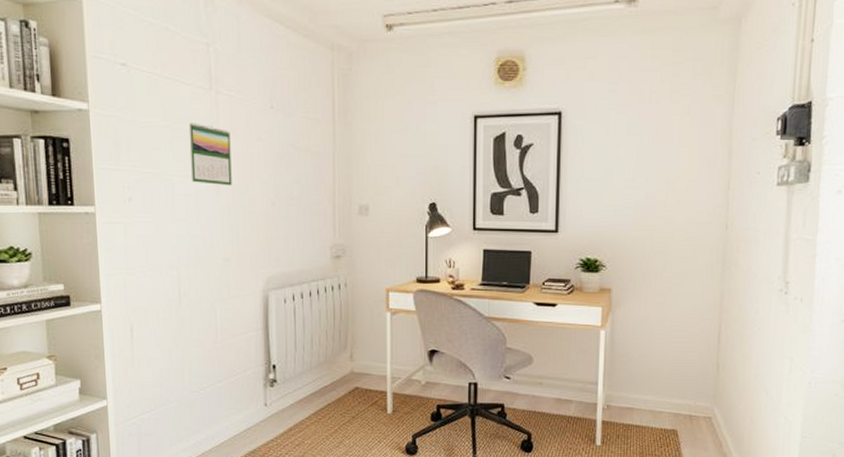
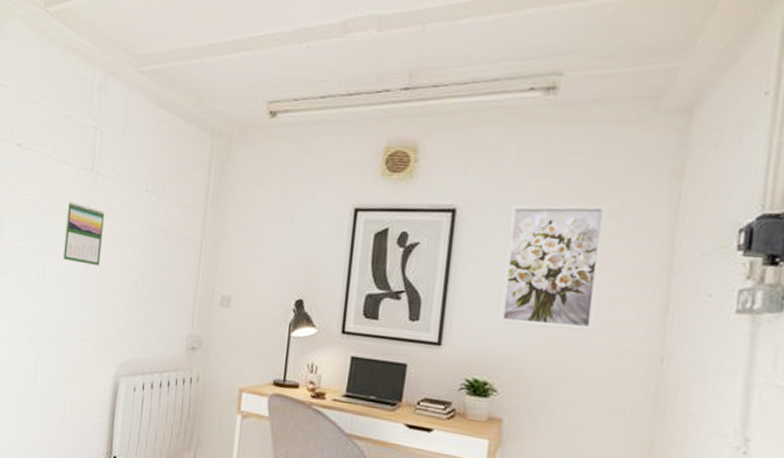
wall art: none [603,102,682,209] -> present [499,204,608,332]

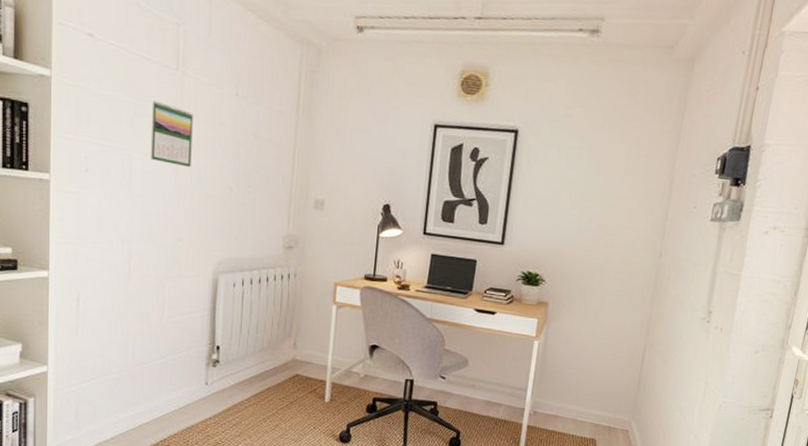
wall art: present [499,204,608,332] -> none [548,129,631,234]

